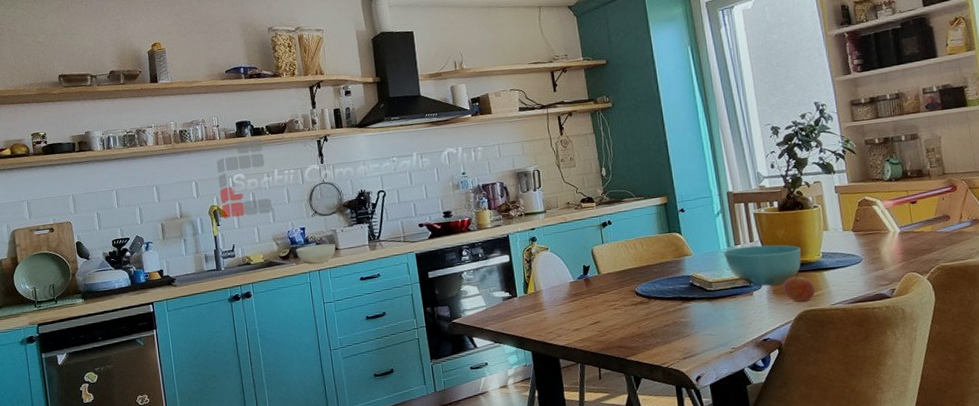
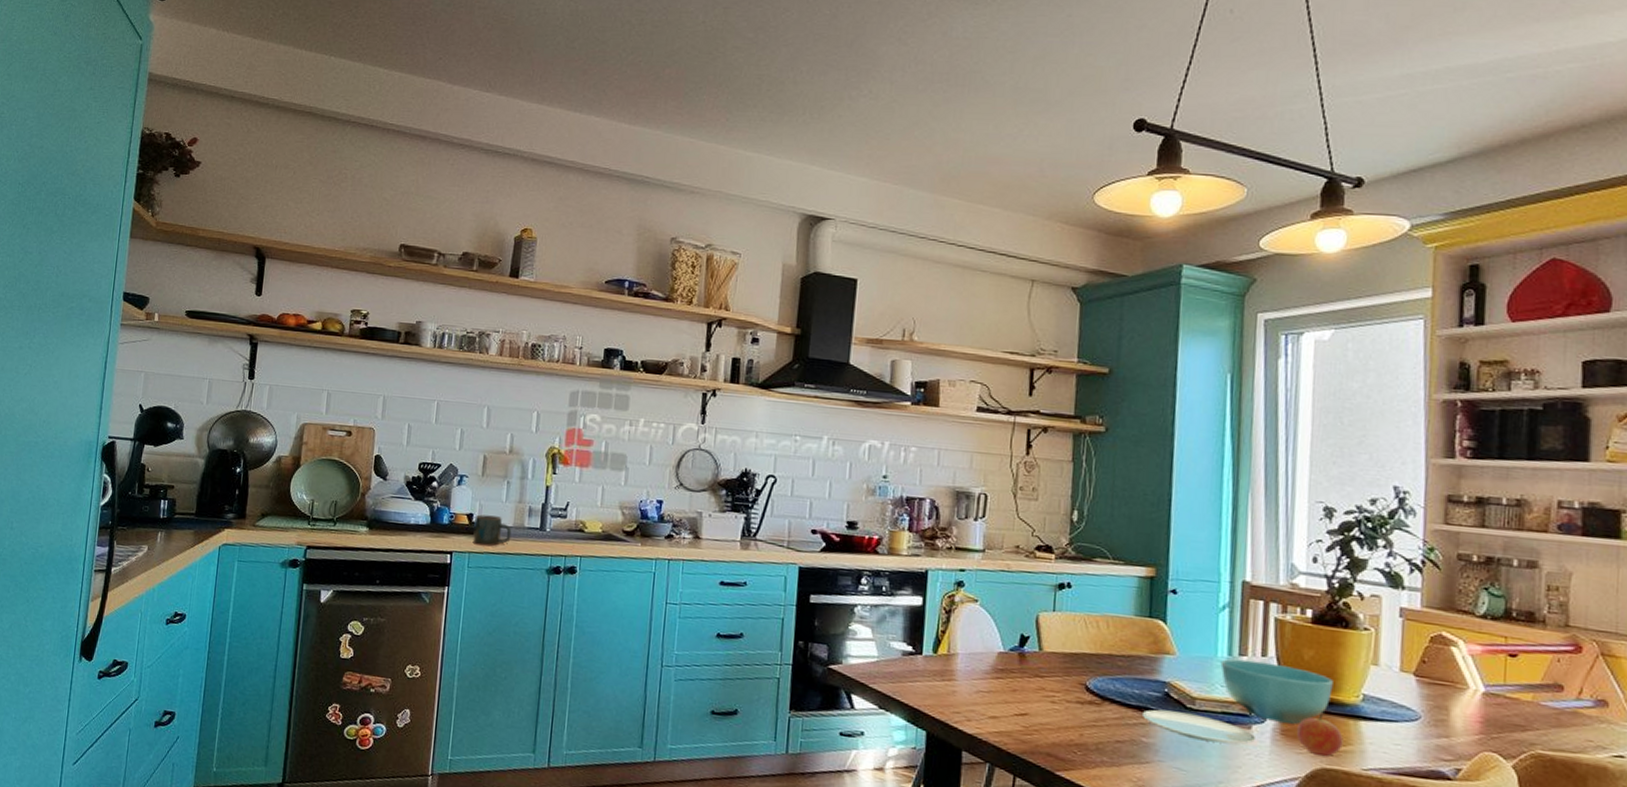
mug: none [164,267,196,294] -> present [472,514,512,547]
bowl: present [296,243,336,264] -> none [645,524,698,552]
plate: none [677,293,758,312] -> present [1141,709,1257,745]

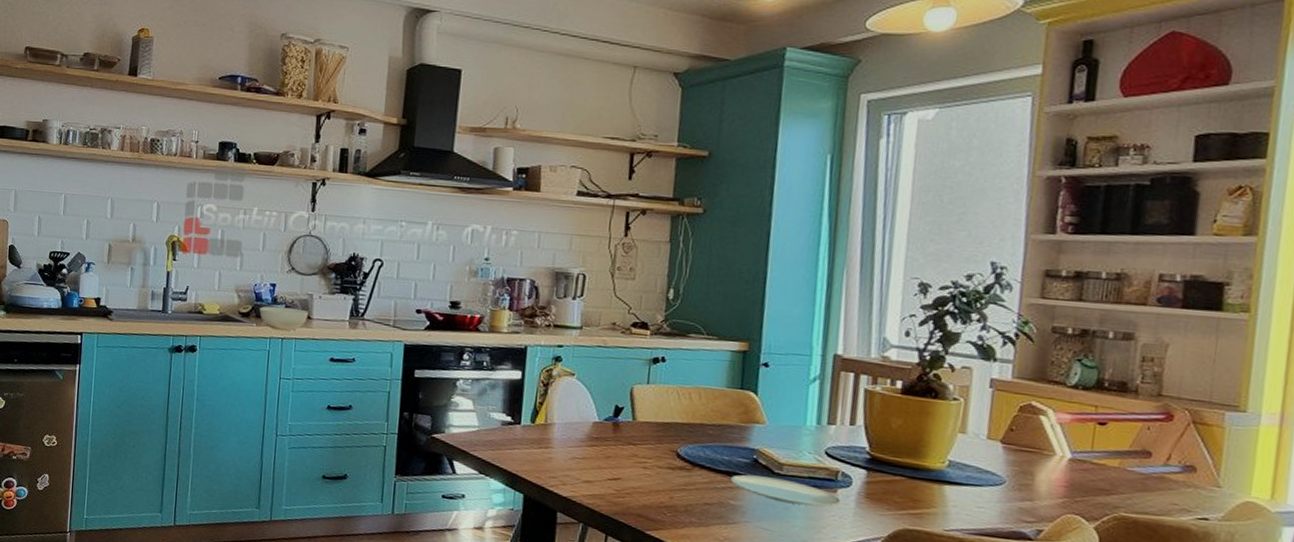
mug: present [472,514,512,547] -> none [100,298,136,329]
bowl: none [645,524,698,552] -> present [259,306,309,331]
bowl: present [1220,658,1333,724] -> none [809,427,920,489]
fruit: present [1296,714,1344,757] -> none [880,479,927,519]

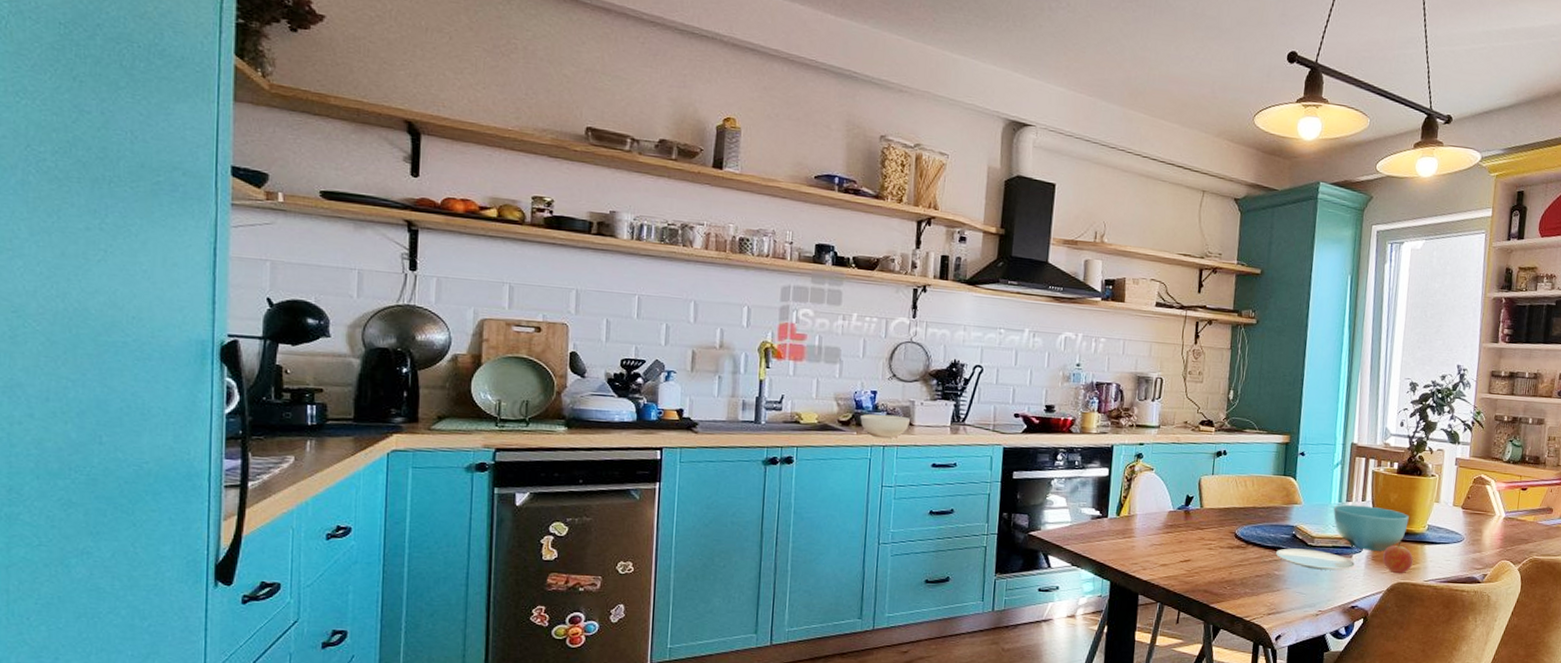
bowl: none [809,427,920,489] -> present [1333,504,1409,551]
fruit: none [880,479,927,519] -> present [1382,542,1414,574]

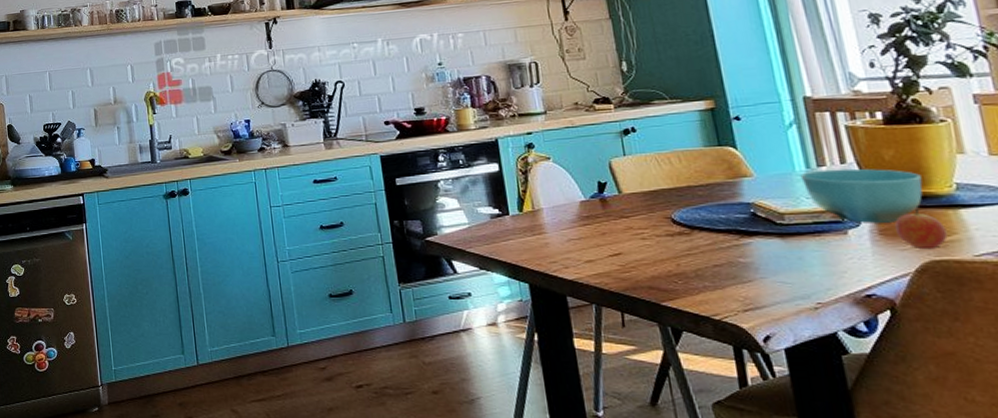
bowl: present [860,414,911,438] -> none [239,139,286,162]
plate: present [1275,548,1355,571] -> none [733,228,856,253]

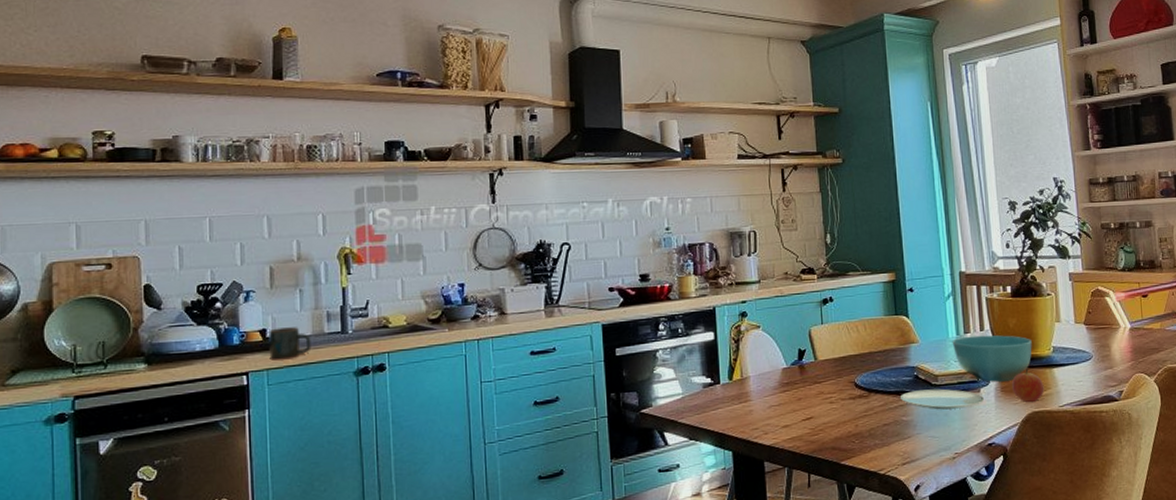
mug: none [96,157,129,186] -> present [269,327,312,362]
plate: none [733,228,856,253] -> present [900,388,985,410]

